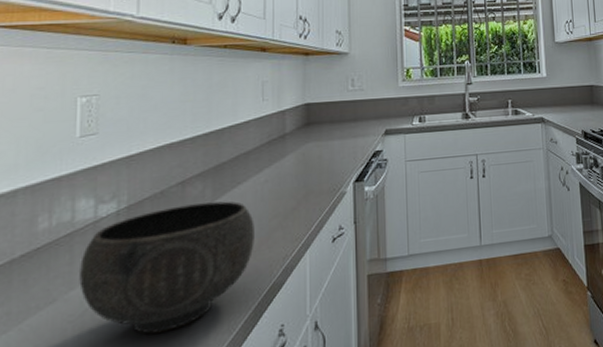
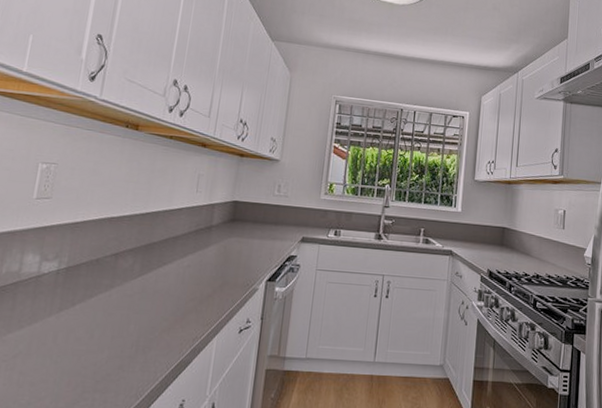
bowl: present [79,201,254,334] -> none [17,275,173,386]

